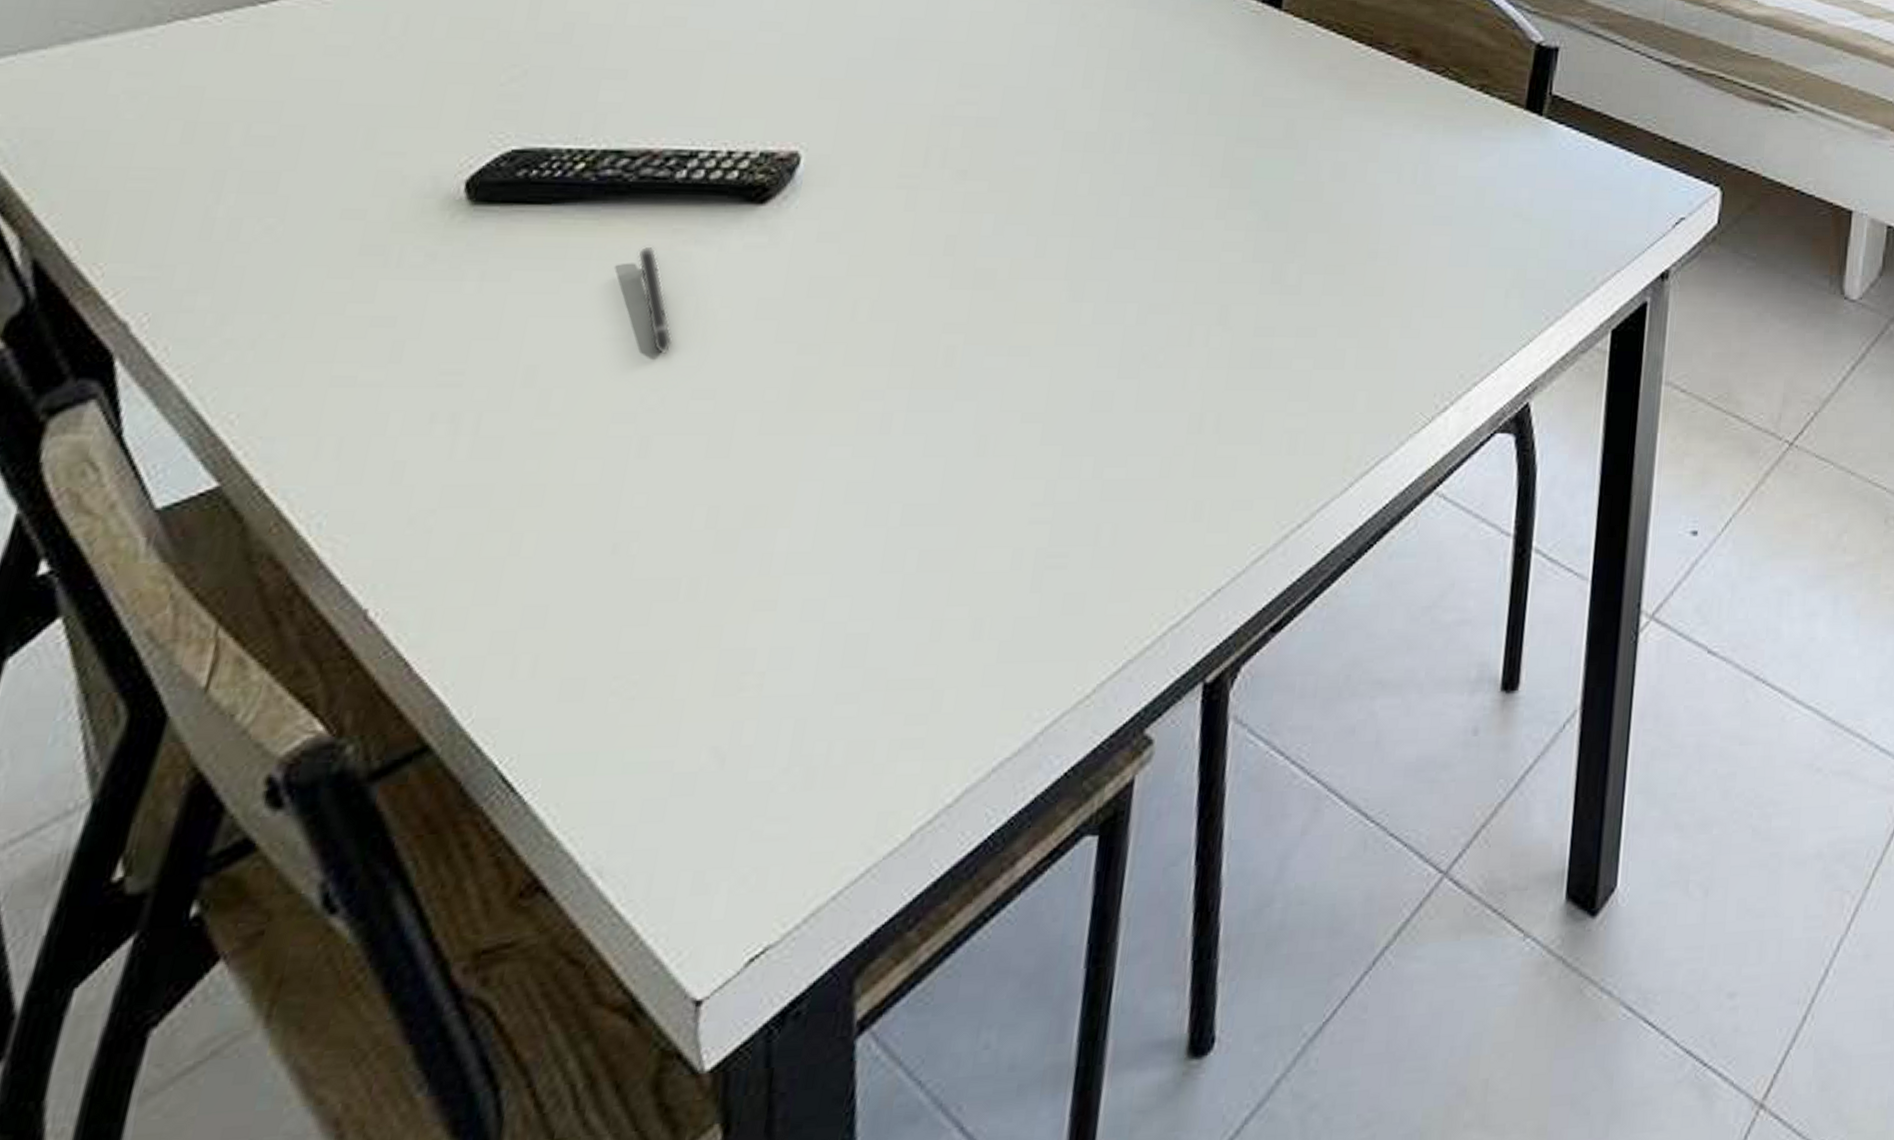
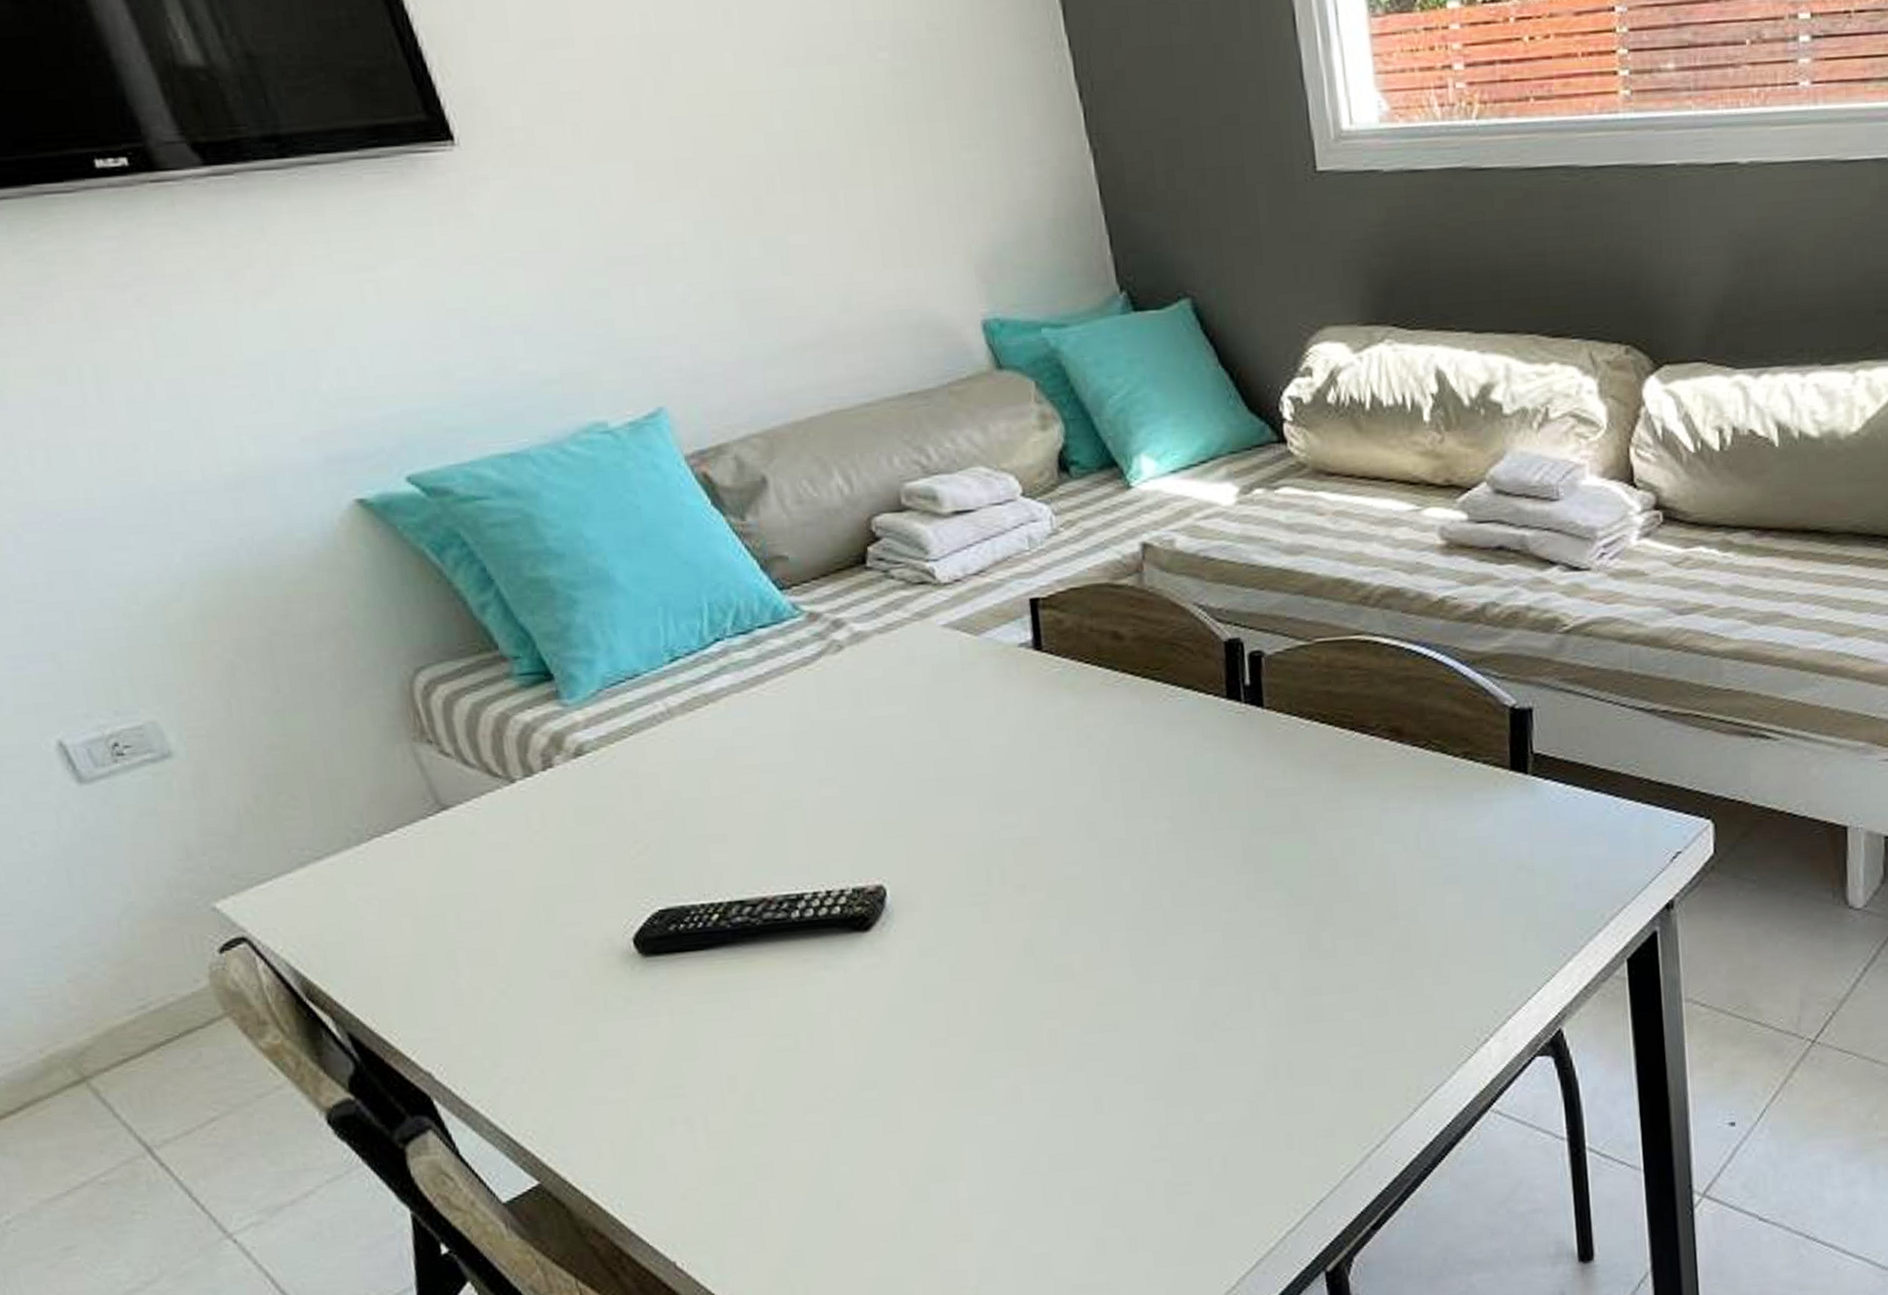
pen: present [637,247,673,354] -> none [782,975,832,1058]

